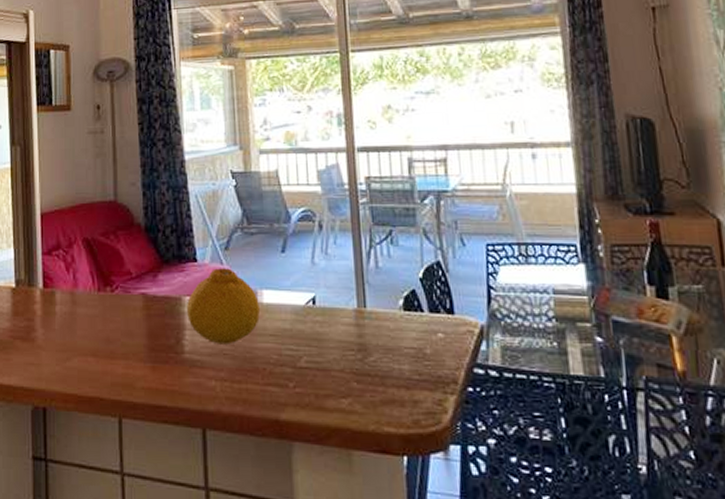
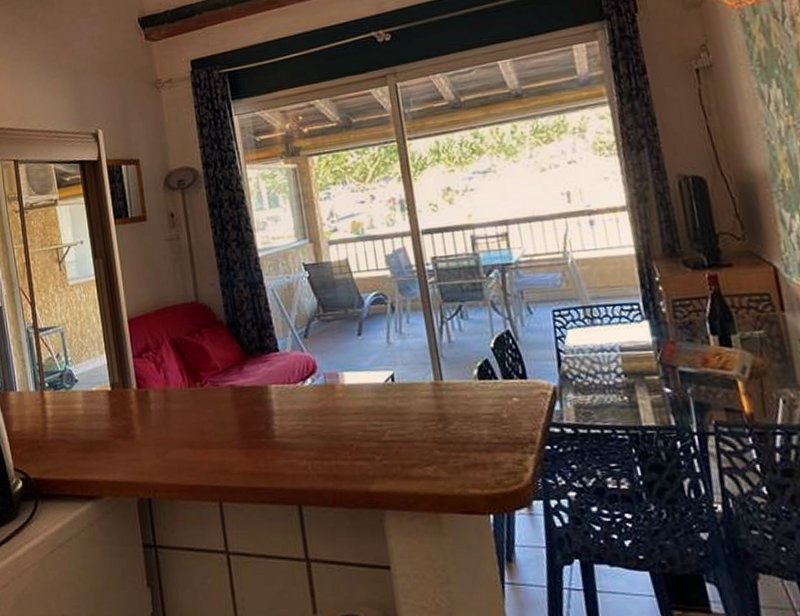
fruit: present [187,268,261,345] -> none [273,355,343,426]

